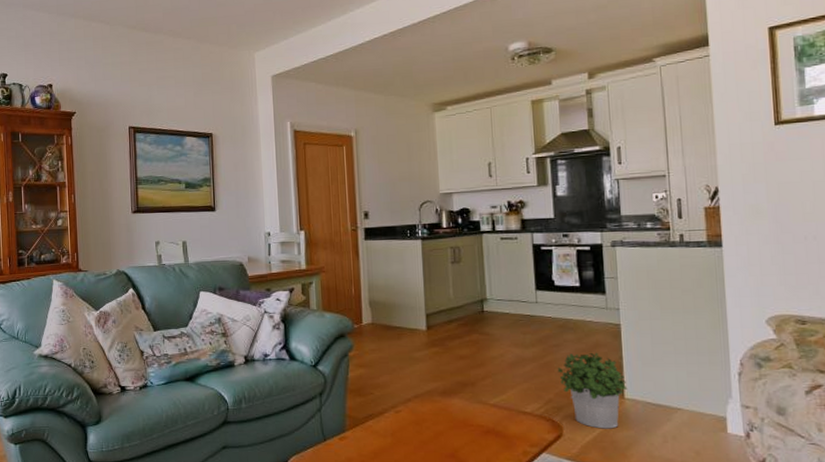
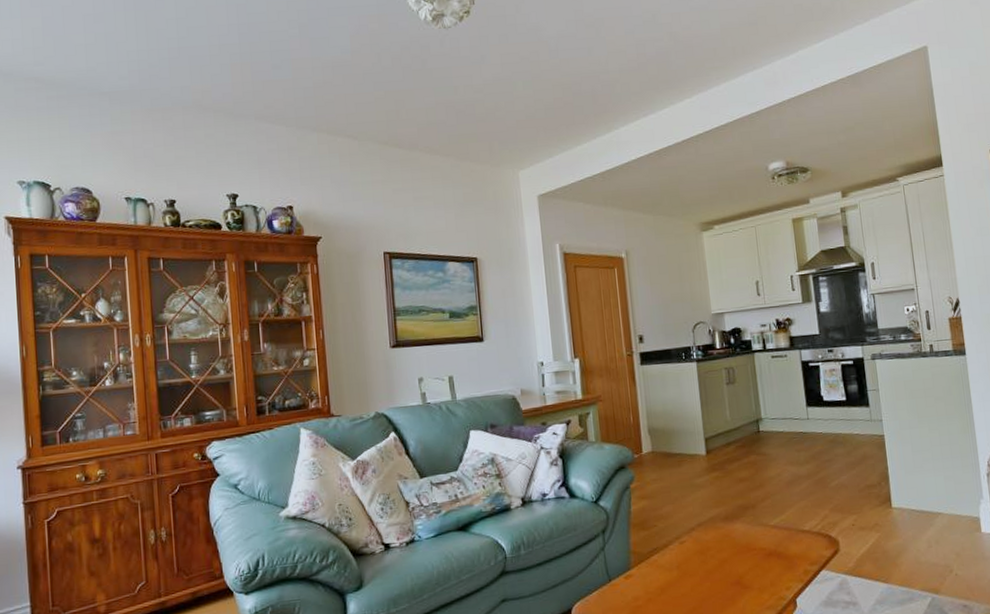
potted plant: present [557,352,628,429] -> none [830,464,894,540]

